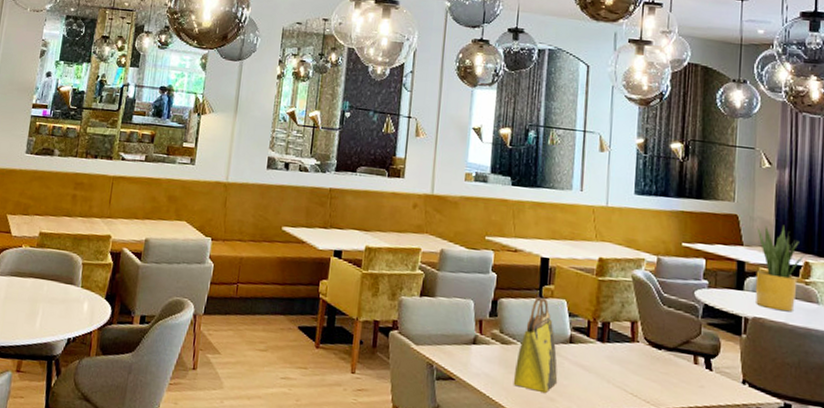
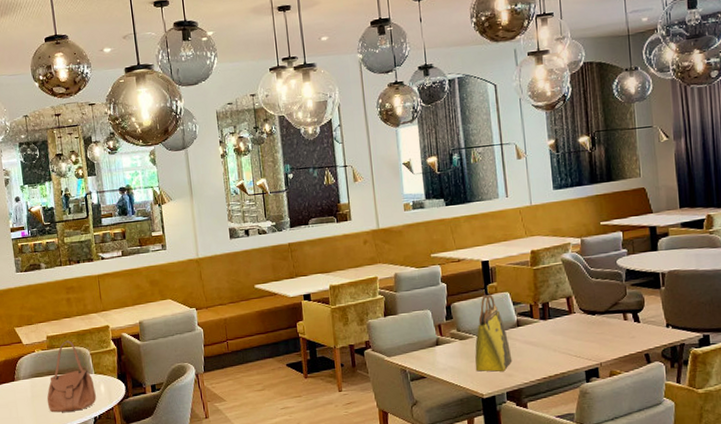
handbag: none [19,242,78,327] -> present [46,340,96,413]
planter: present [755,224,807,312] -> none [662,187,708,261]

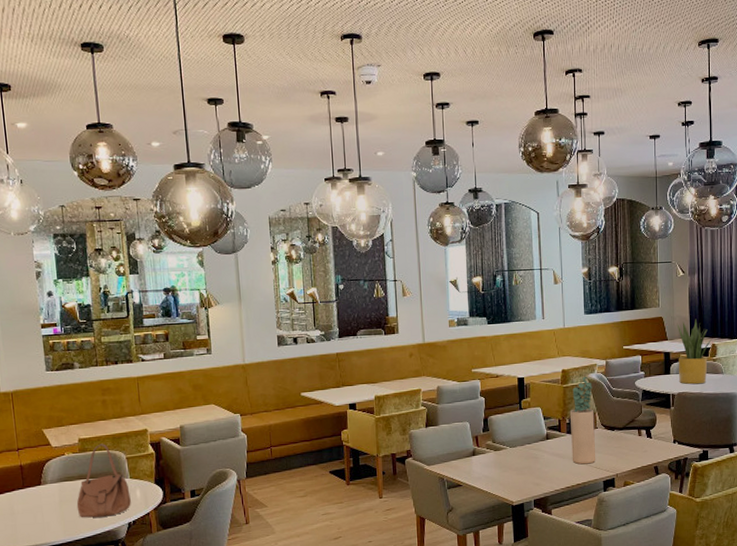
tote bag: present [475,294,513,372] -> none [507,408,541,481]
vase: none [542,254,575,353] -> present [569,374,595,465]
planter: none [662,187,708,261] -> present [677,318,713,385]

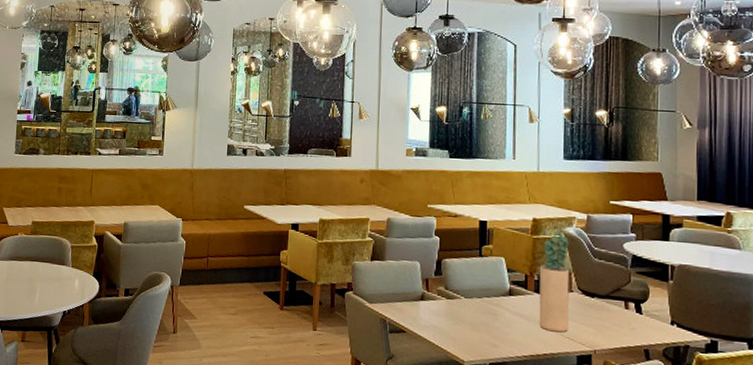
handbag: present [76,443,131,518] -> none [20,229,70,302]
planter: present [677,318,713,385] -> none [680,179,728,259]

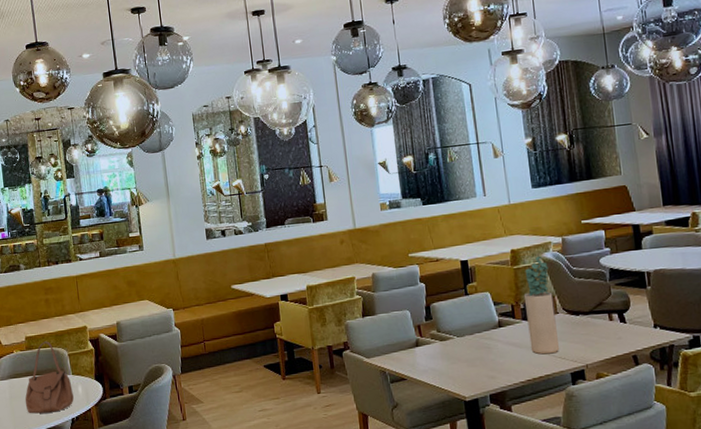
handbag: none [20,229,70,302] -> present [24,341,74,414]

